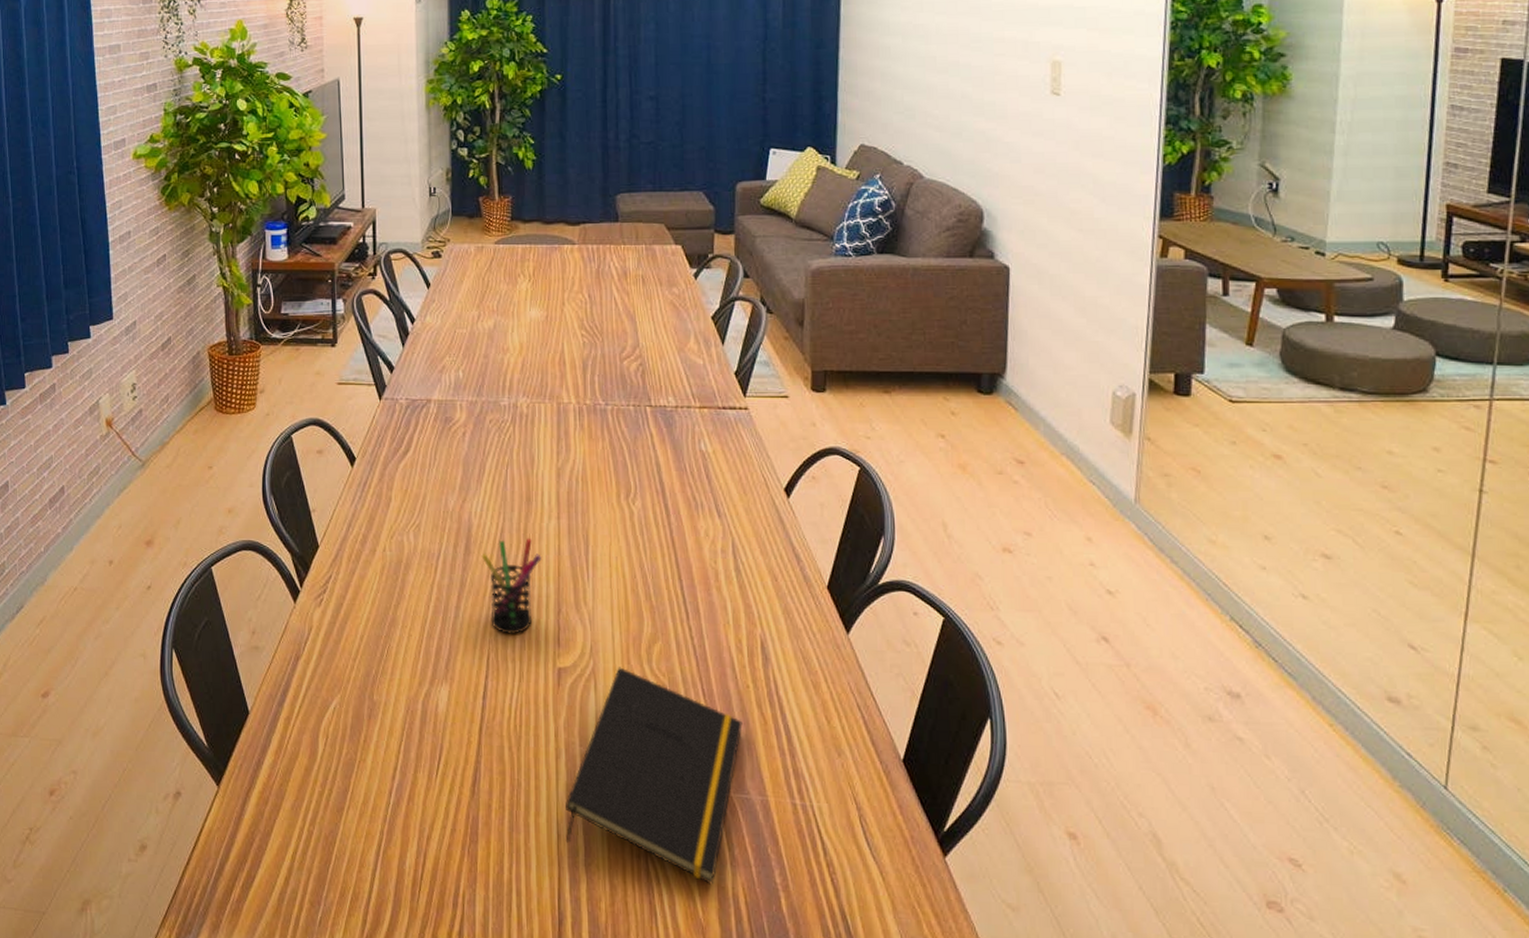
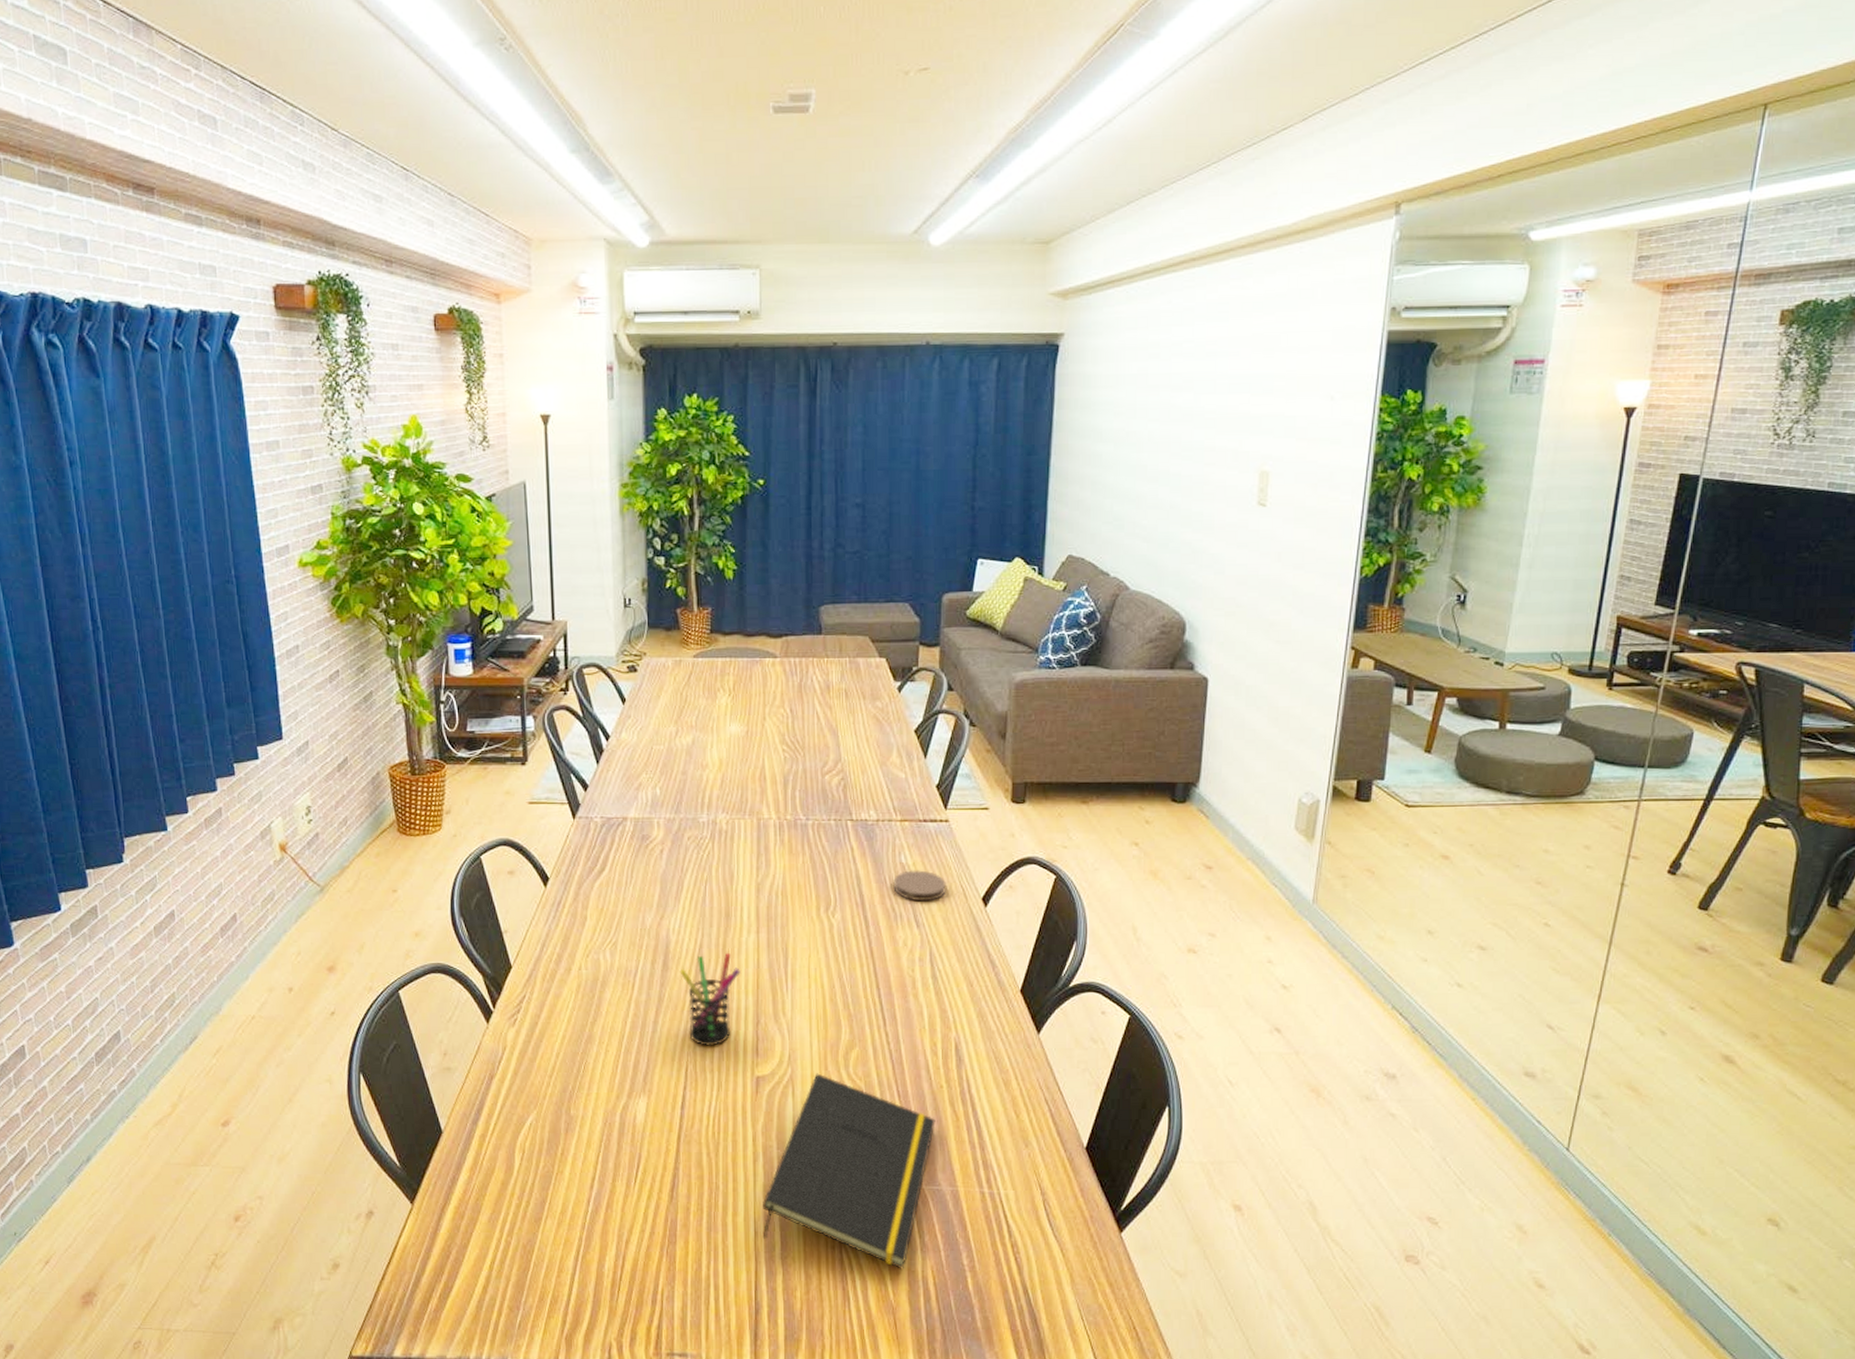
coaster: none [693,458,747,491] -> present [893,870,946,902]

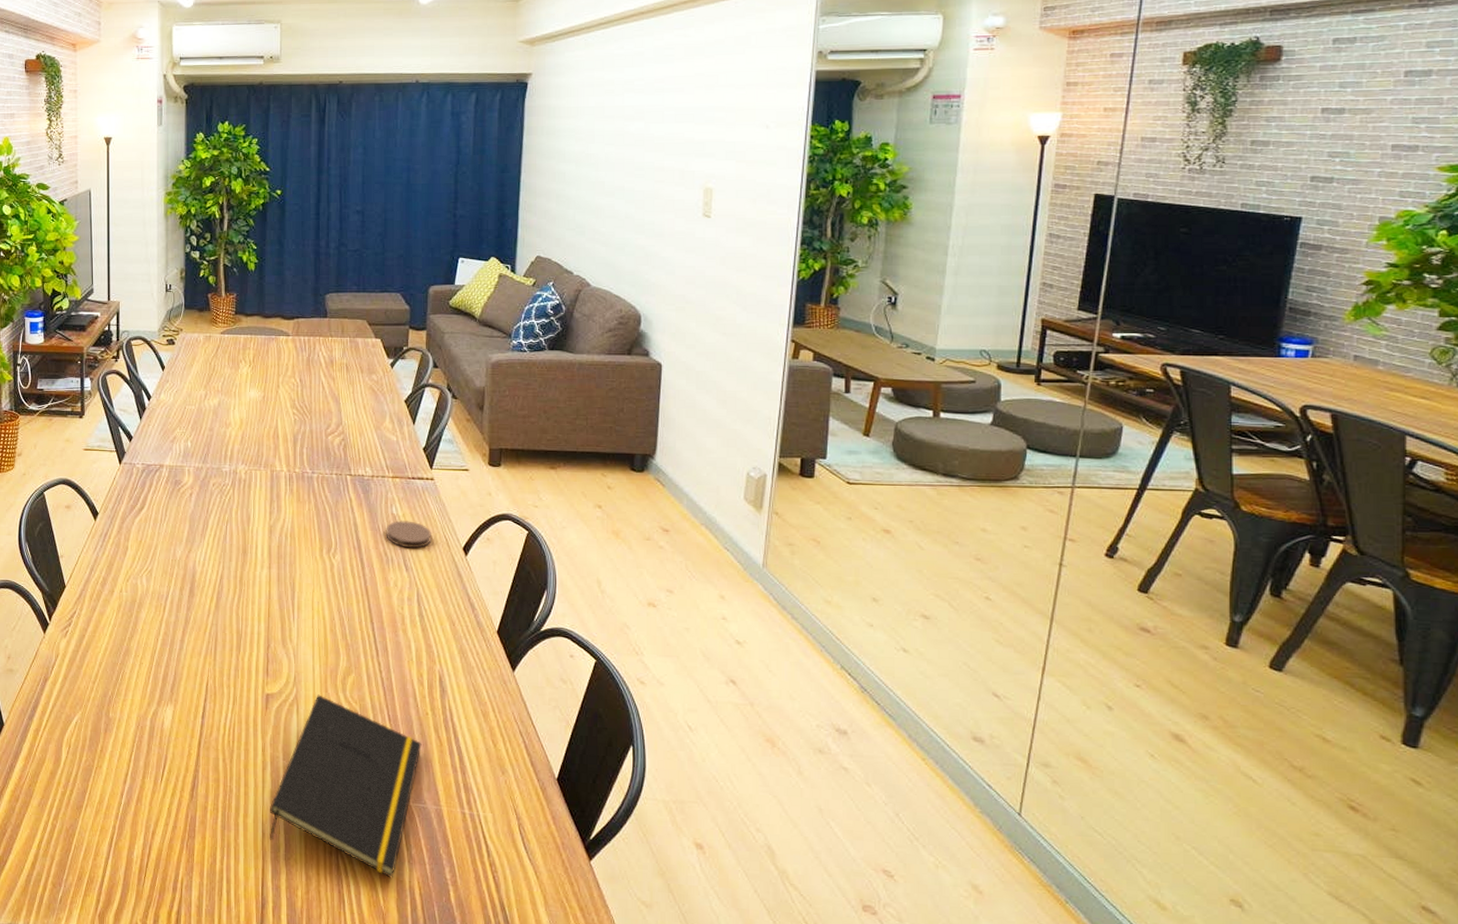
pen holder: present [679,952,741,1046] -> none [203,584,254,665]

